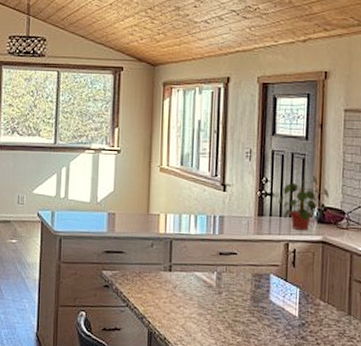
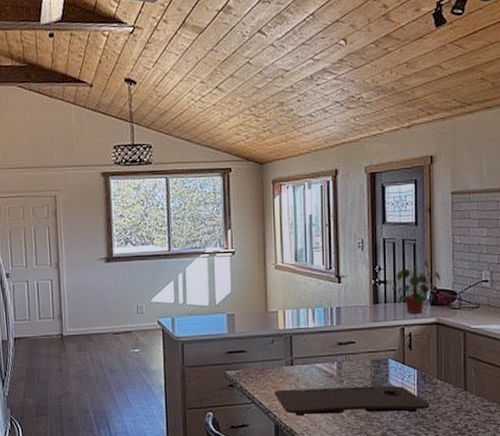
cutting board: none [150,295,311,333] -> present [275,385,430,417]

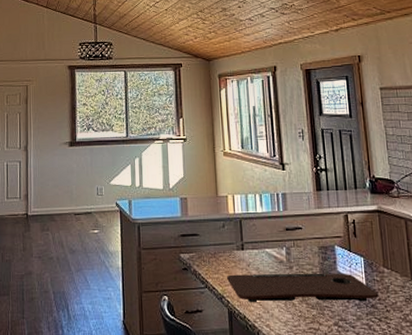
potted plant: present [392,260,440,314] -> none [333,149,378,201]

